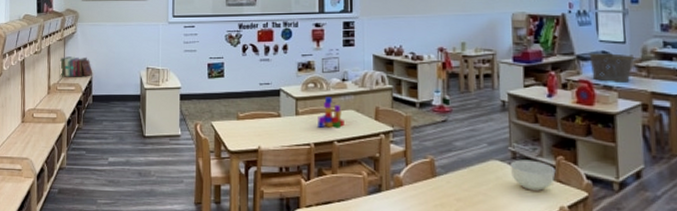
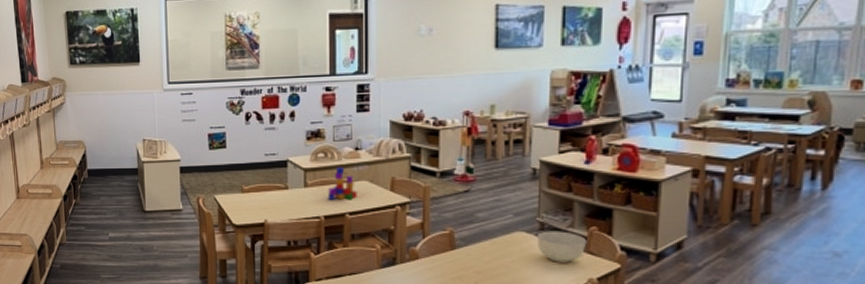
books: present [59,57,93,77] -> none [50,129,87,151]
basket: present [589,53,634,82] -> none [637,113,689,146]

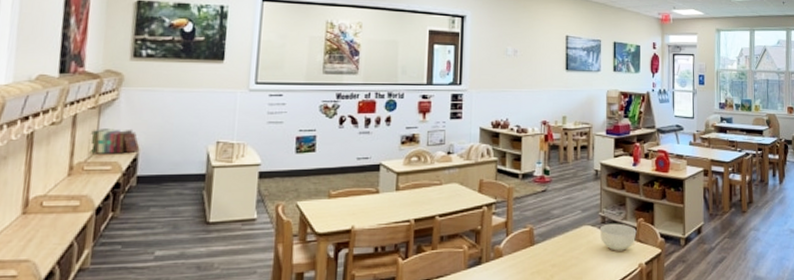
books: none [50,129,87,151] -> present [88,129,140,154]
toy blocks: present [328,167,357,200] -> none [419,171,448,203]

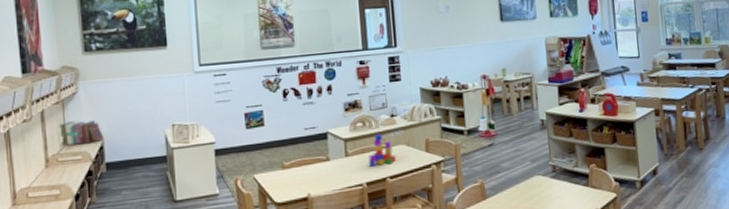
toy blocks: none [419,171,448,203] -> present [368,134,396,167]
bowl: present [599,223,637,252] -> none [551,170,590,200]

